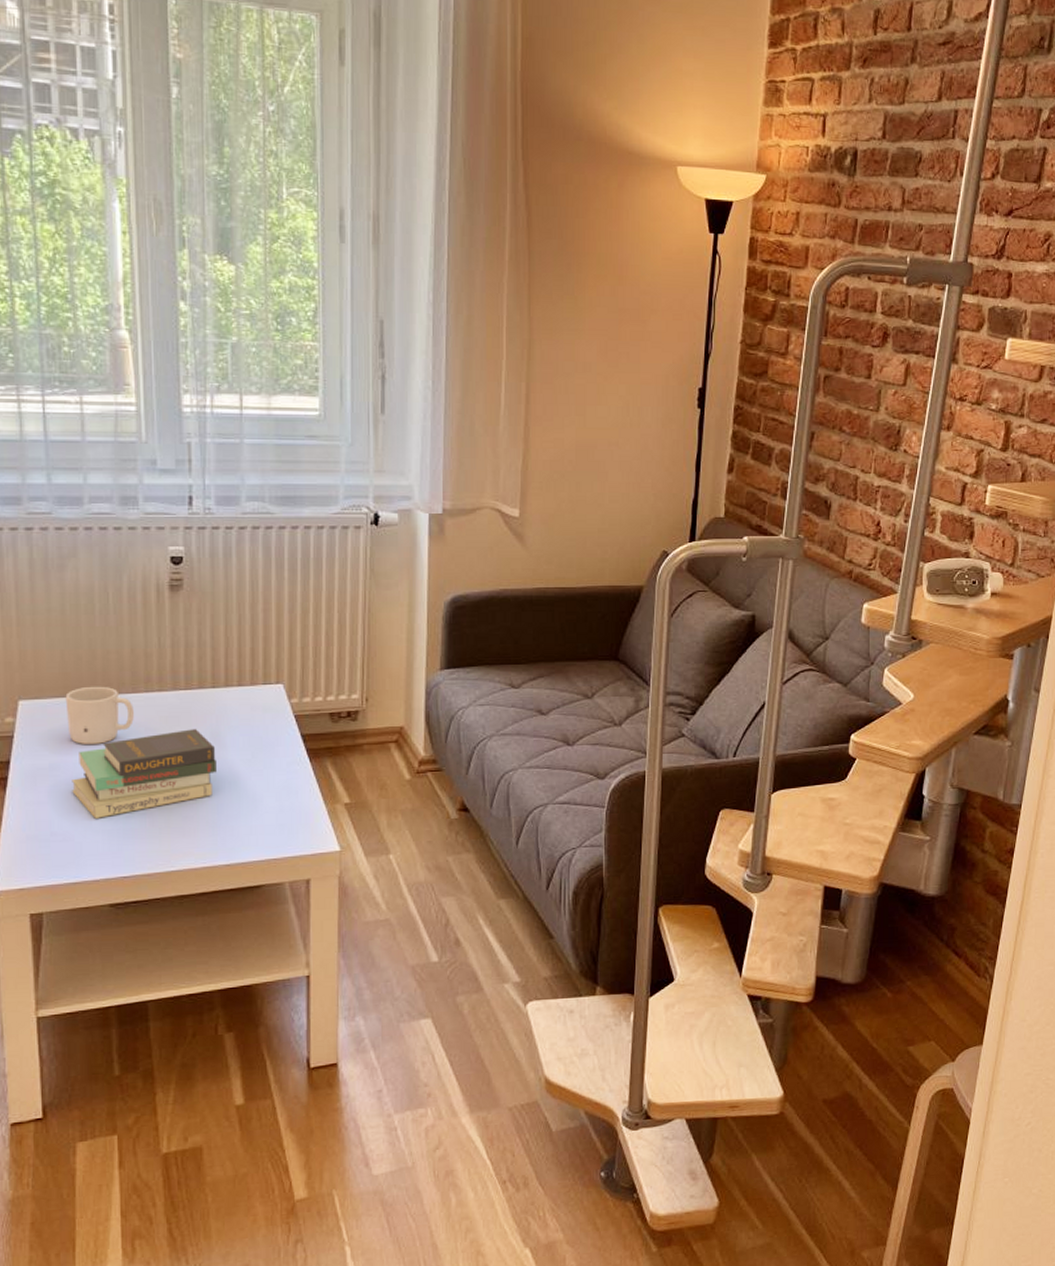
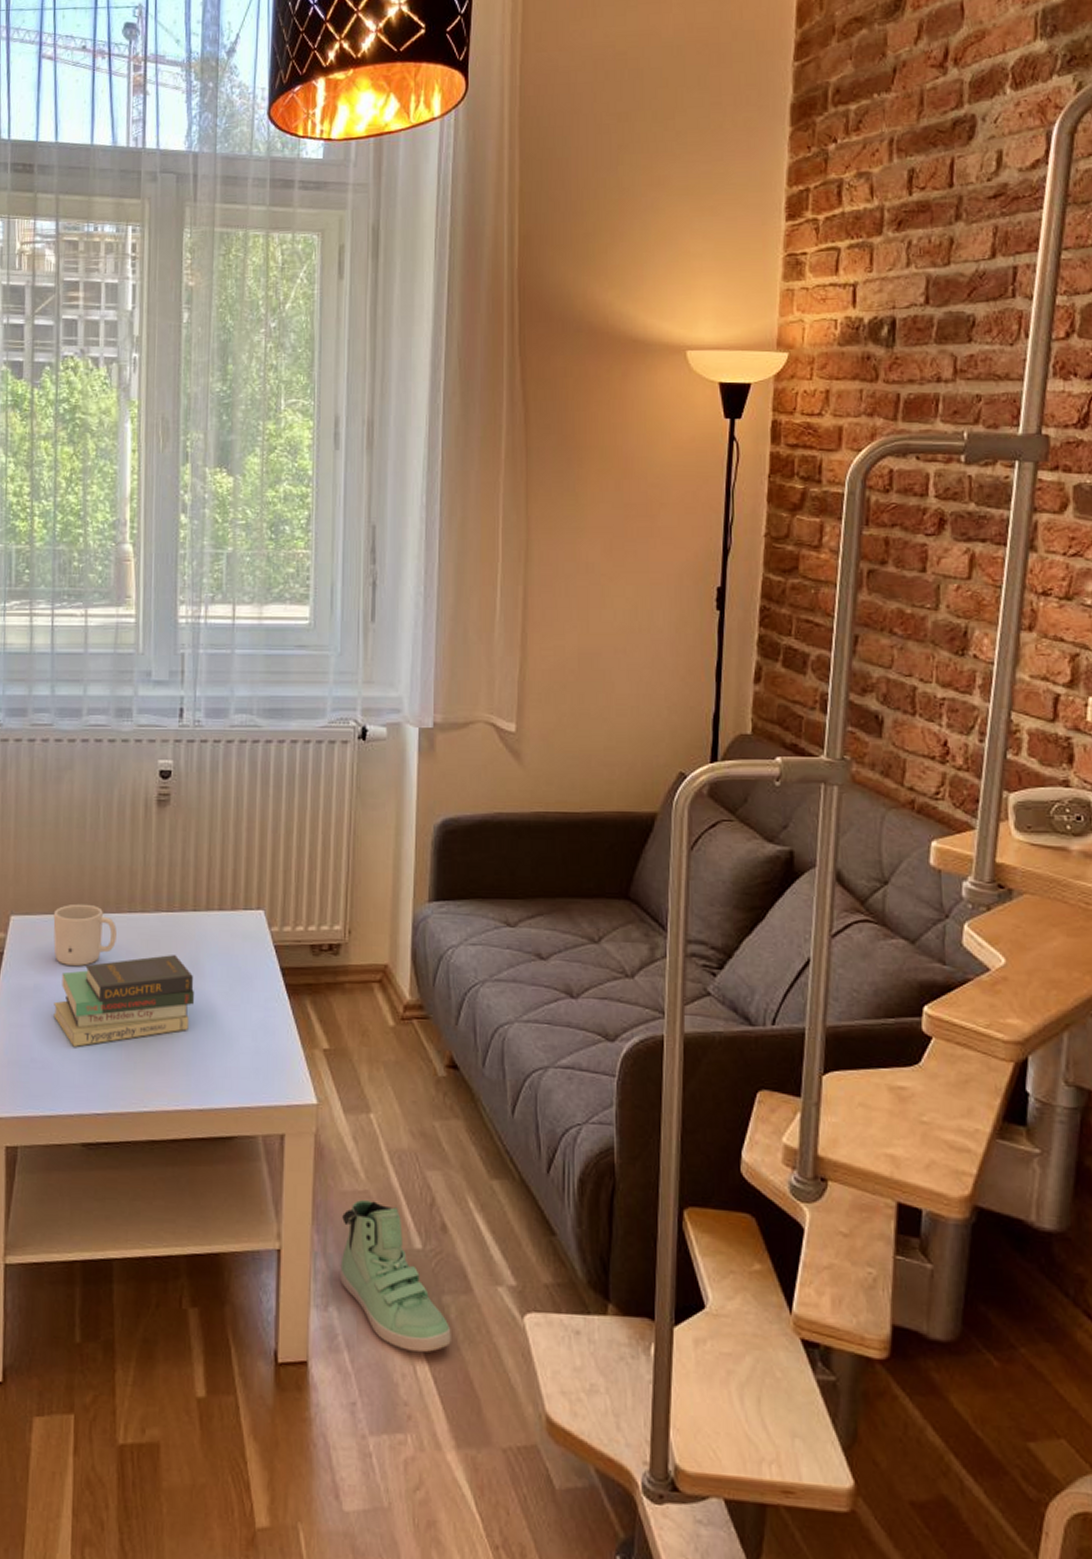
sneaker: none [364,927,465,1044] -> present [339,1200,451,1353]

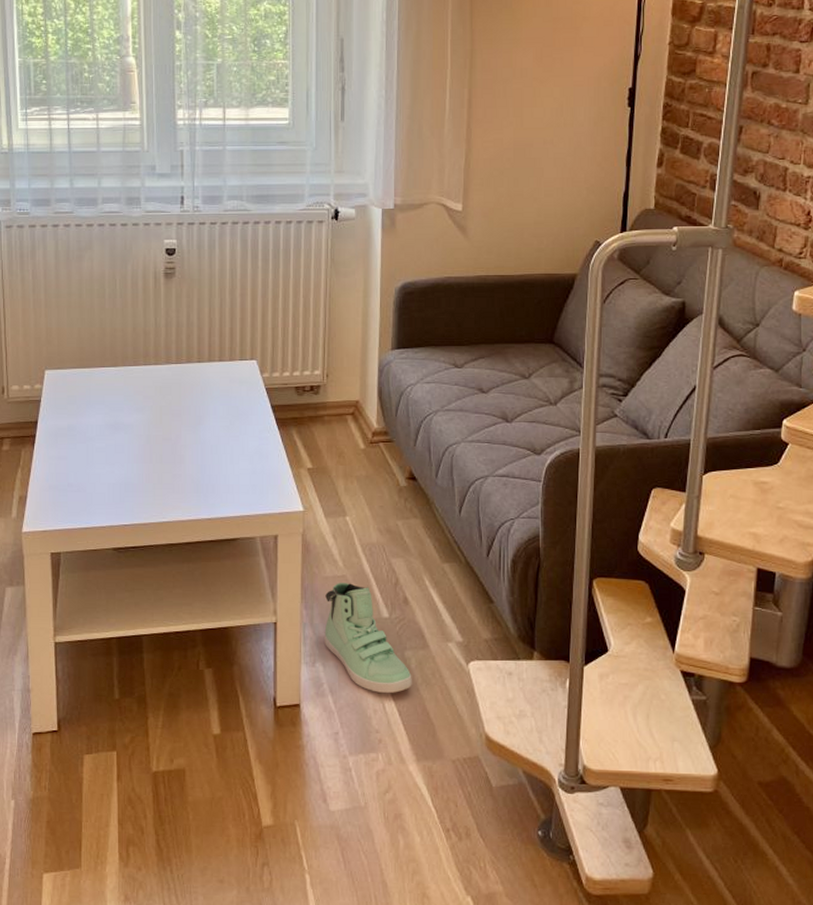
mug: present [53,903,117,966] -> none [81,359,135,409]
books: present [53,955,194,1047] -> none [85,398,201,473]

